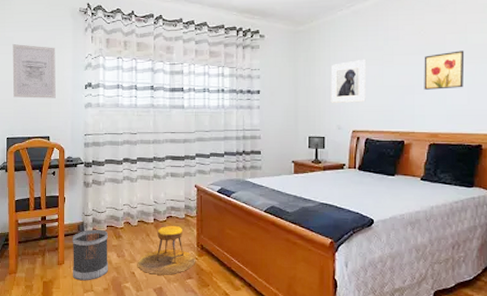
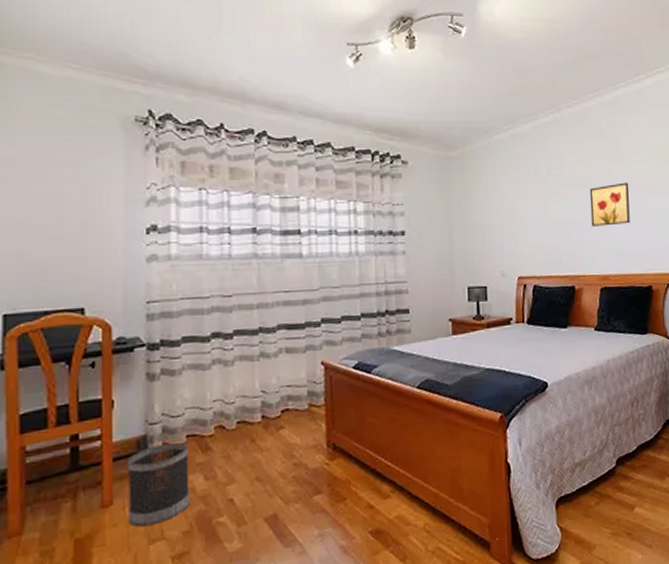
wall art: present [12,44,56,99] -> none [14,167,95,251]
stool: present [137,225,196,275] -> none [237,421,327,497]
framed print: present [330,59,366,103] -> none [489,191,531,244]

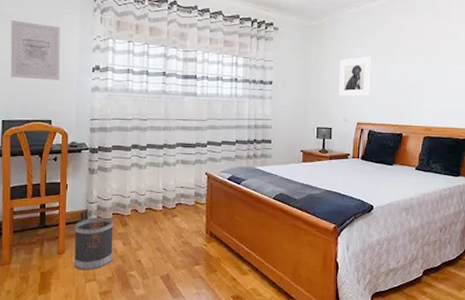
wall art: none [14,167,95,251] -> present [10,20,61,80]
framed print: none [489,191,531,244] -> present [338,56,371,97]
wall art: present [589,182,630,226] -> none [421,53,457,88]

